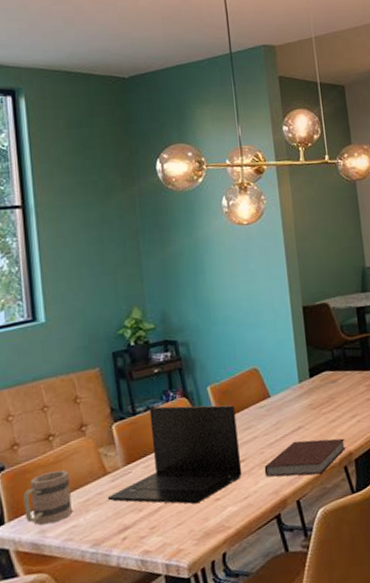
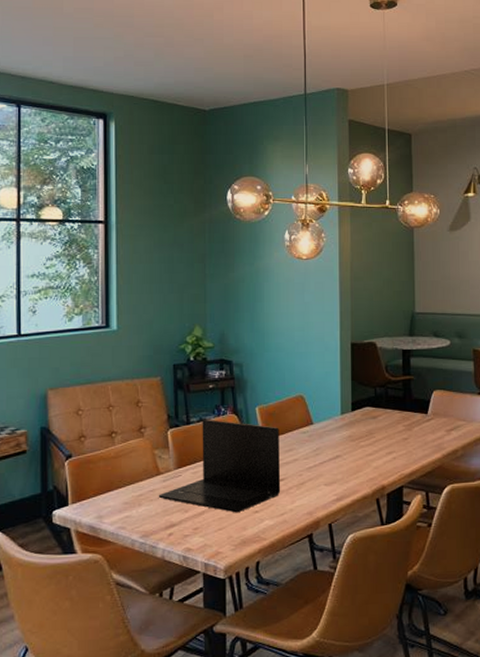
mug: present [23,470,73,525] -> none [86,464,128,511]
notebook: present [264,438,346,477] -> none [301,468,380,502]

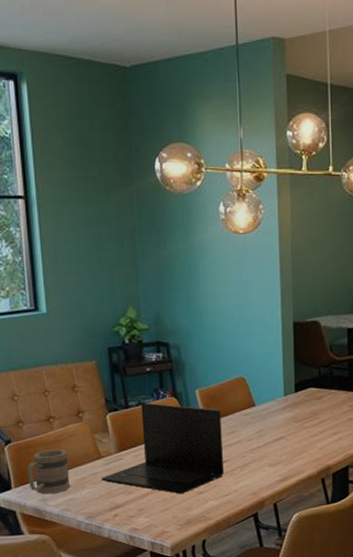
mug: none [86,464,128,511] -> present [27,449,71,494]

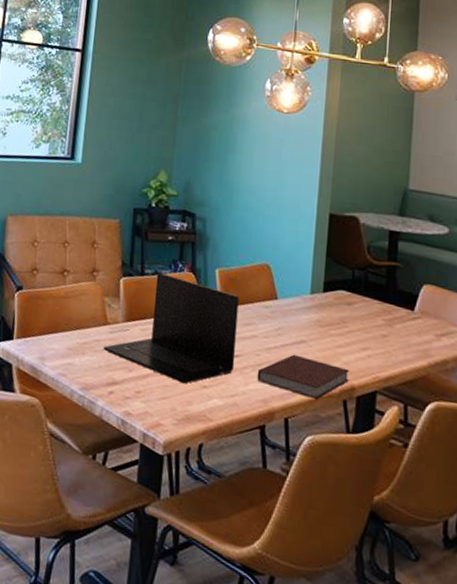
mug: present [27,449,71,494] -> none [30,304,75,354]
notebook: none [245,449,325,483] -> present [257,354,350,399]

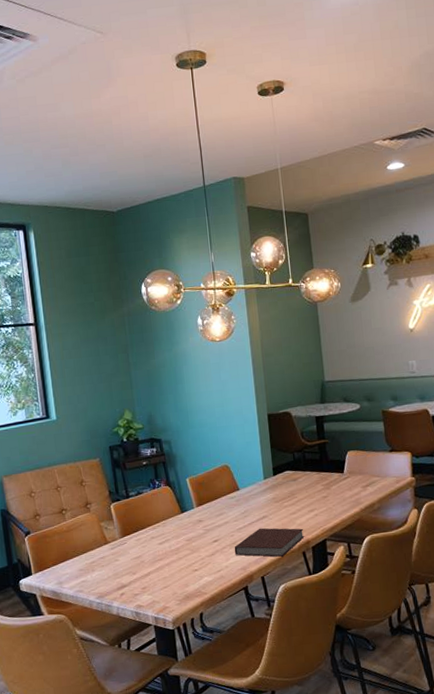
laptop: present [103,272,239,384] -> none [108,492,216,573]

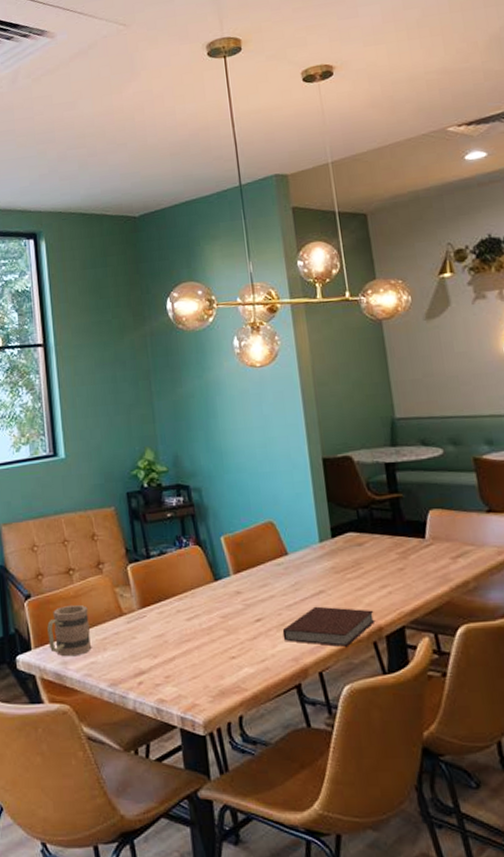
mug: none [45,537,83,578] -> present [47,604,92,657]

